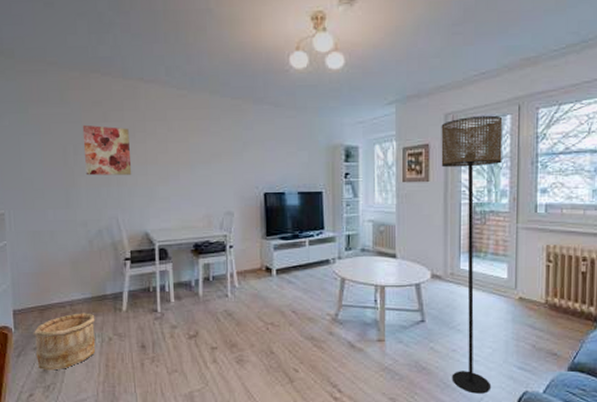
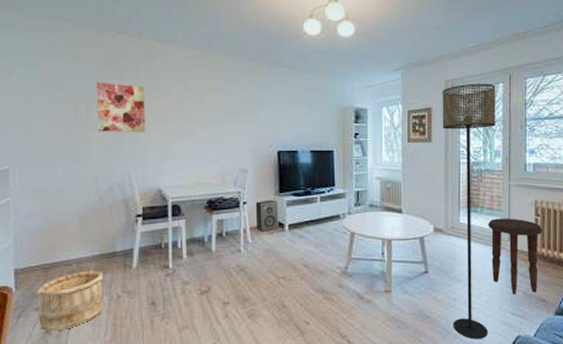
speaker: none [242,243,266,276] -> present [255,200,279,232]
side table: none [492,264,555,347] -> present [488,218,543,295]

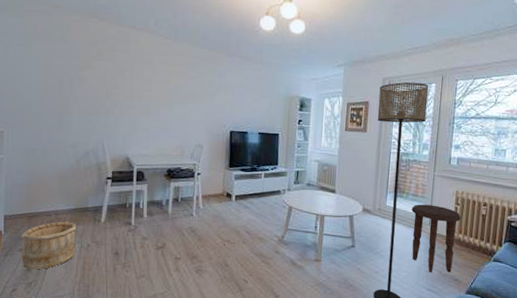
wall art: present [96,81,146,132] -> none [78,61,119,107]
speaker: present [255,200,279,232] -> none [207,173,228,200]

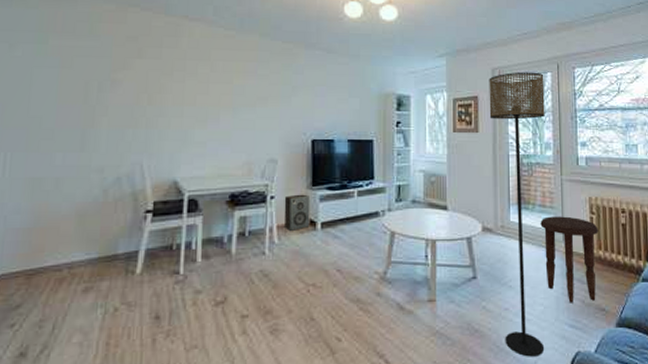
wooden bucket: present [20,221,77,270] -> none [12,277,100,354]
speaker: none [207,173,228,200] -> present [284,194,311,231]

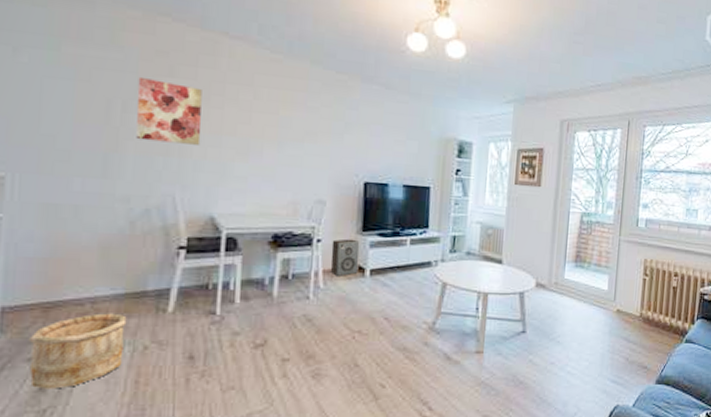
wooden bucket: none [12,277,100,354] -> present [28,313,127,389]
wall art: none [110,60,166,116] -> present [136,76,202,145]
floor lamp: present [489,72,545,357] -> none [548,126,614,409]
side table: present [540,216,599,303] -> none [594,276,650,360]

